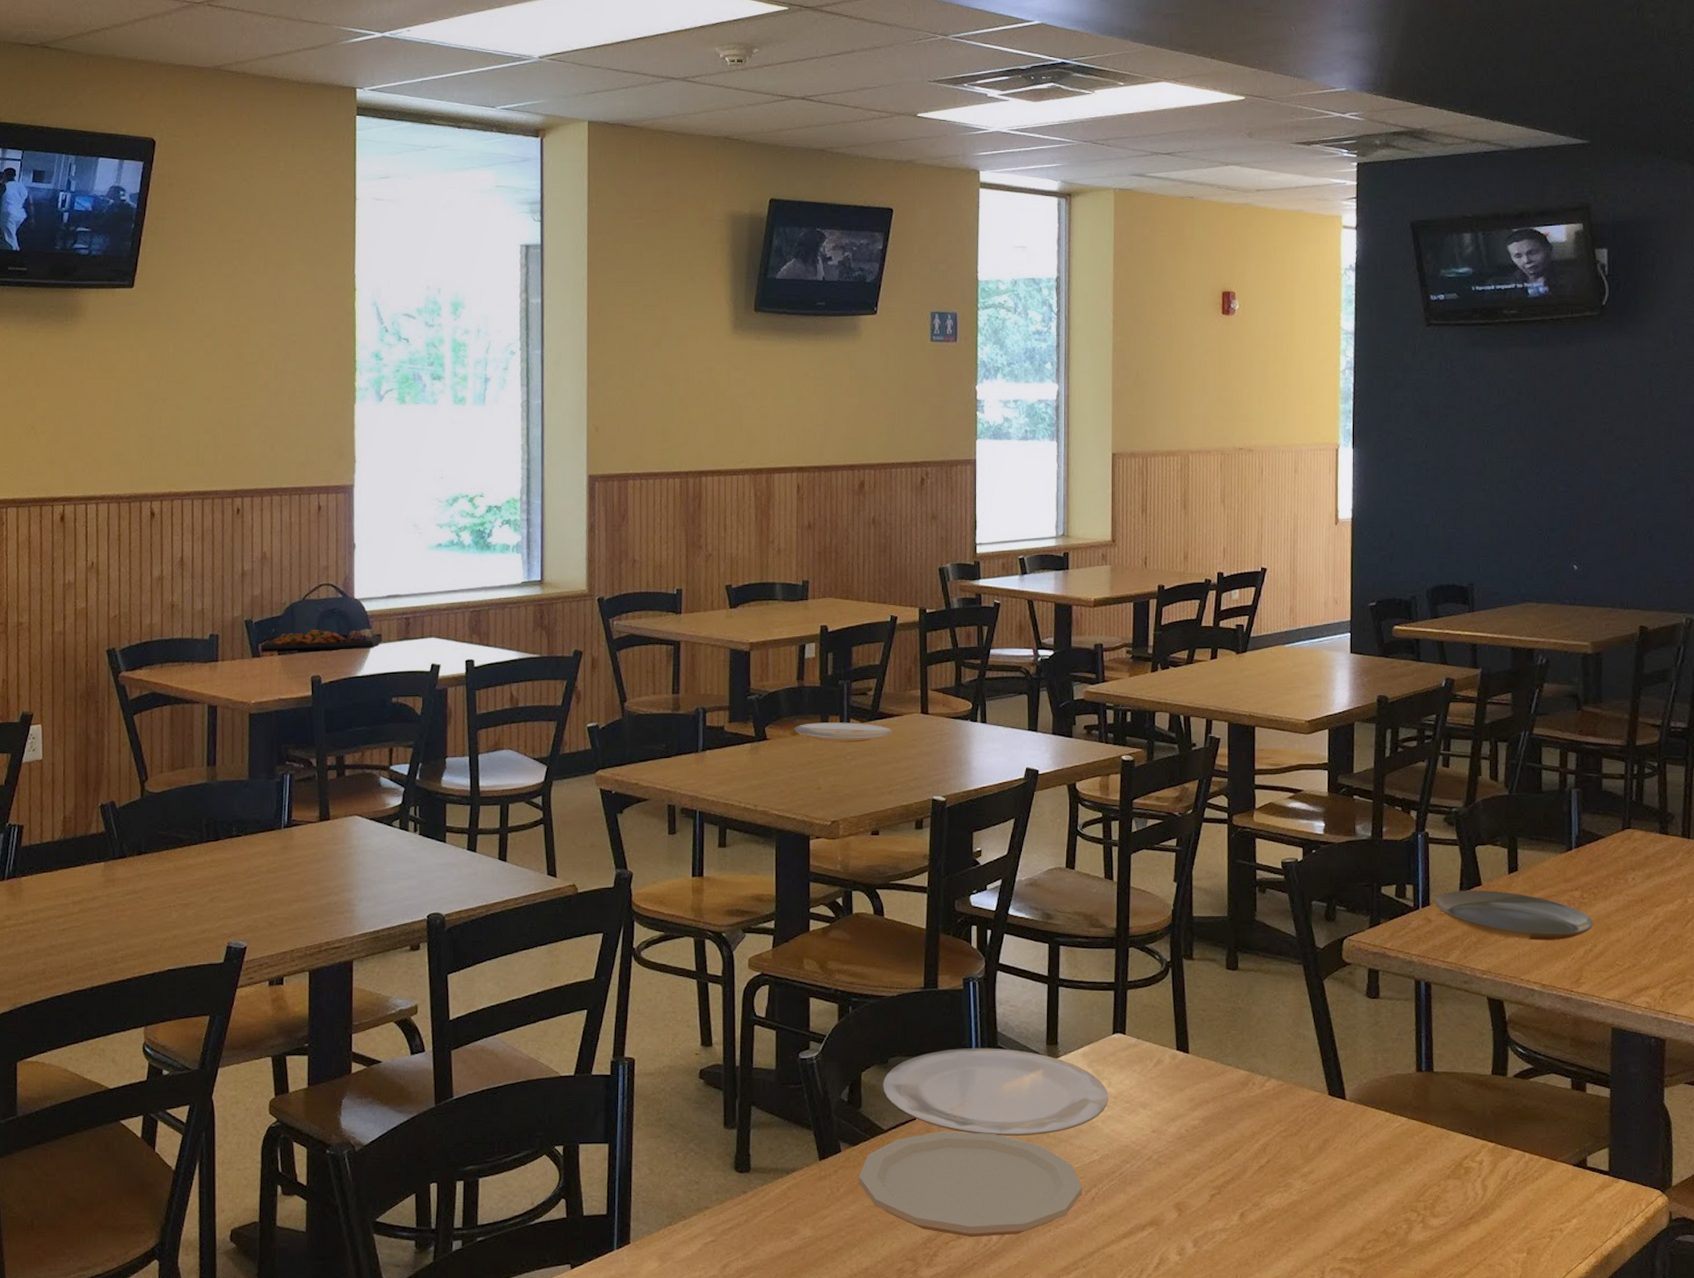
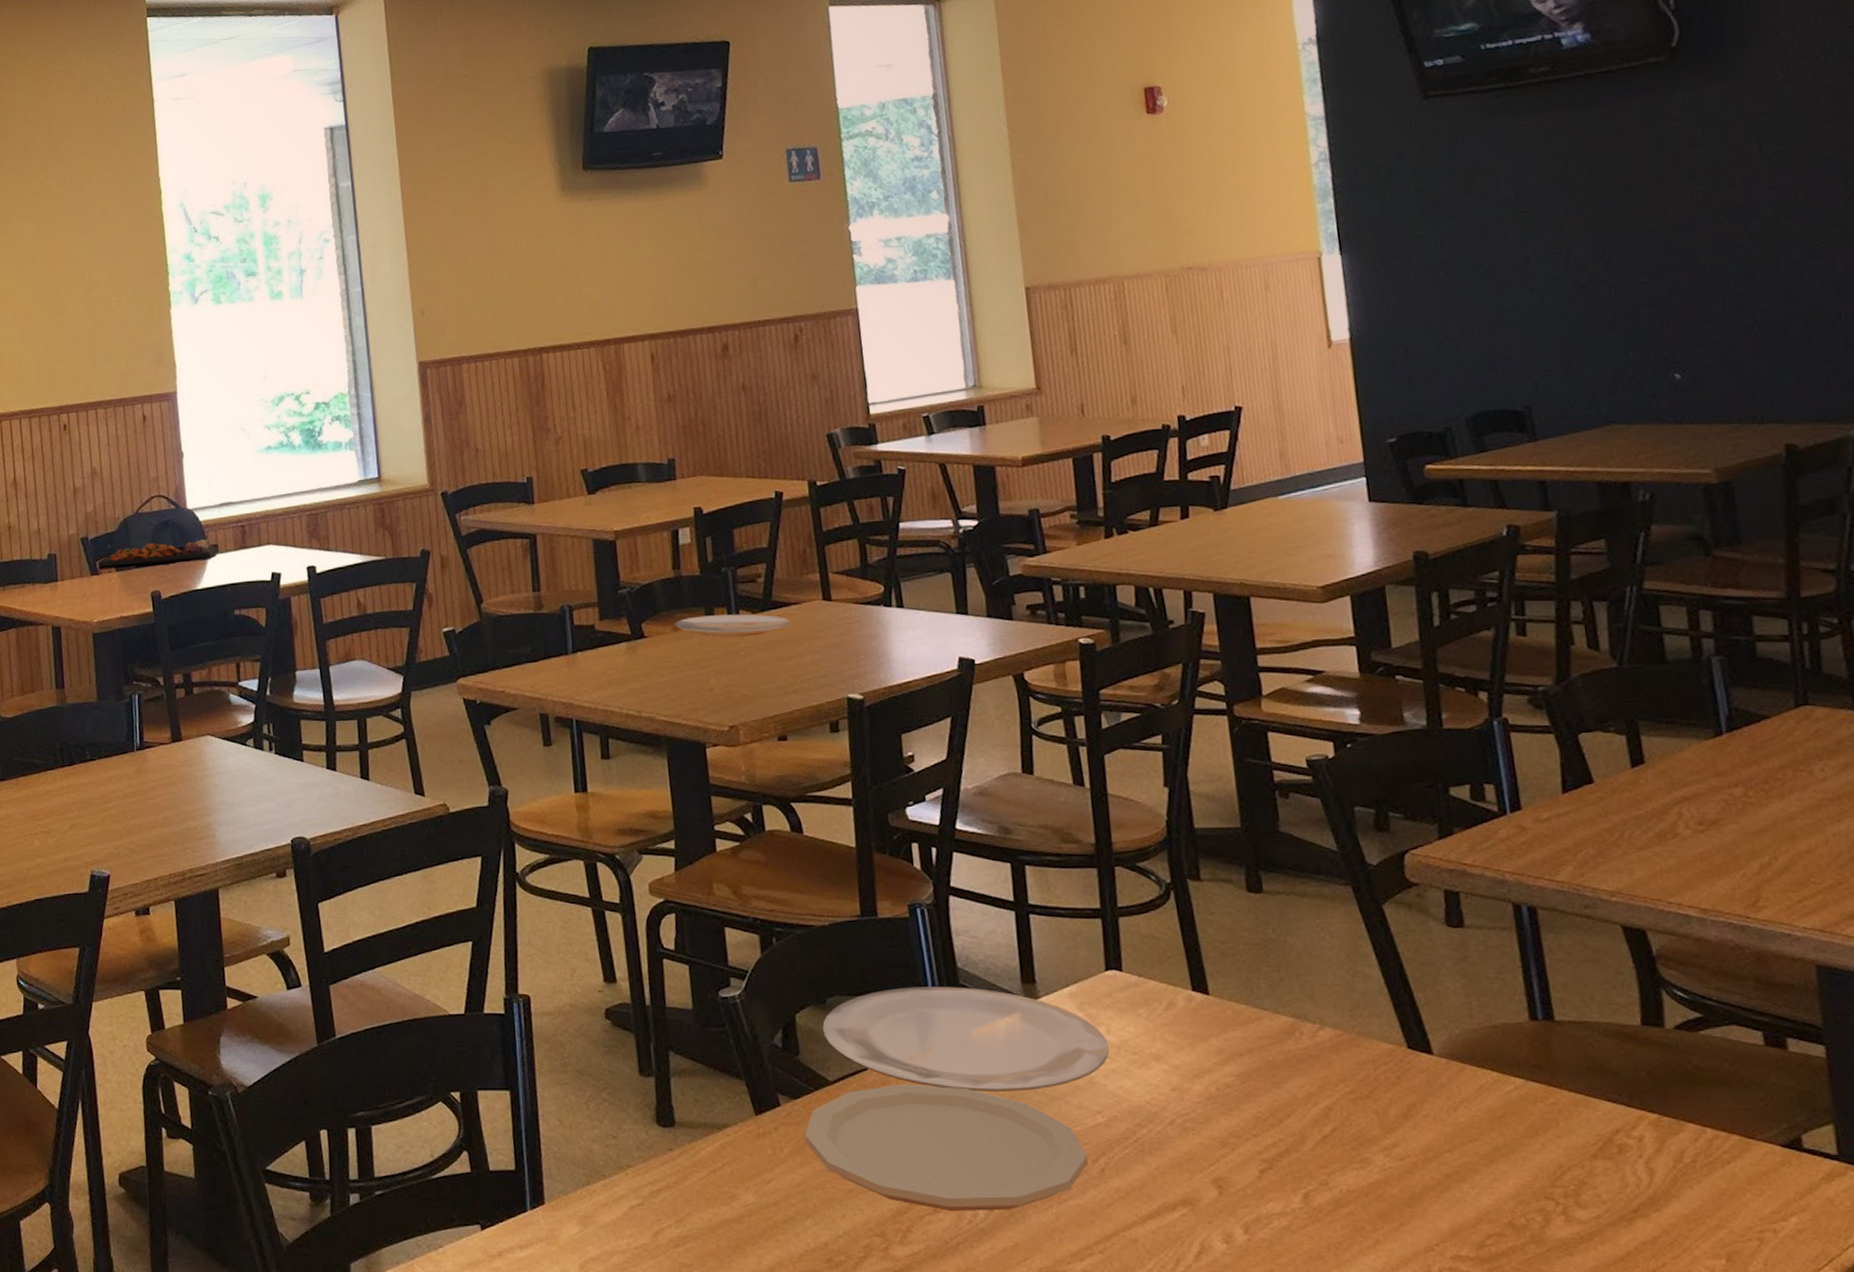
plate: present [1434,890,1594,940] -> none [1527,788,1769,852]

